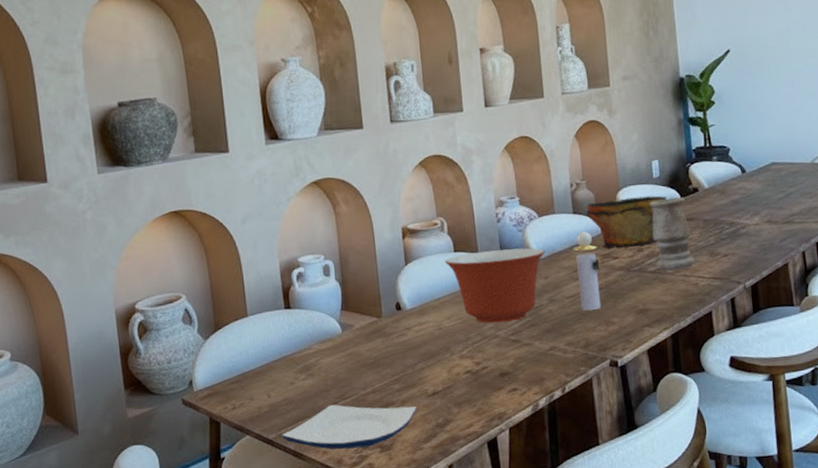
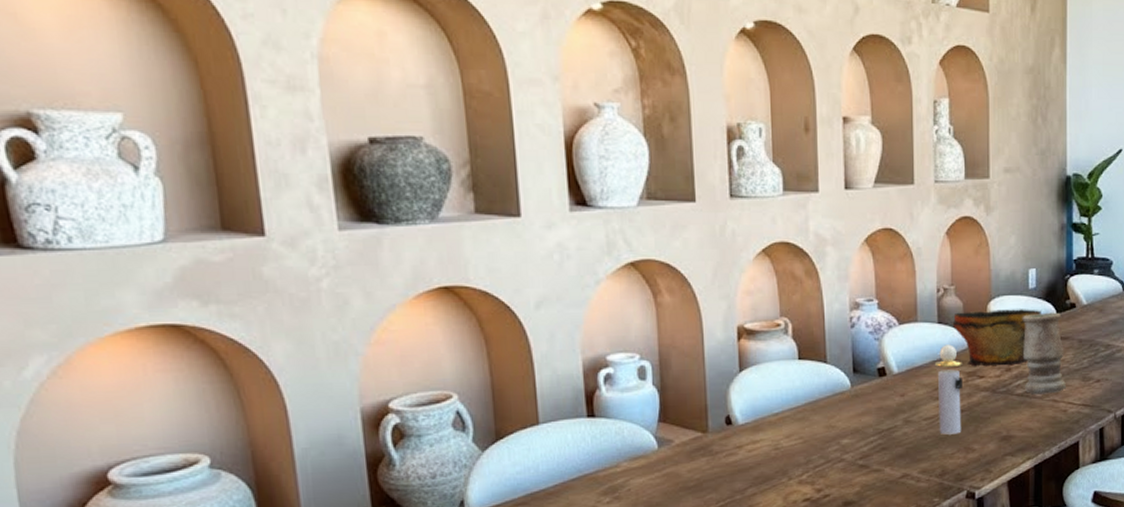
mixing bowl: present [445,248,546,324] -> none [787,359,904,445]

